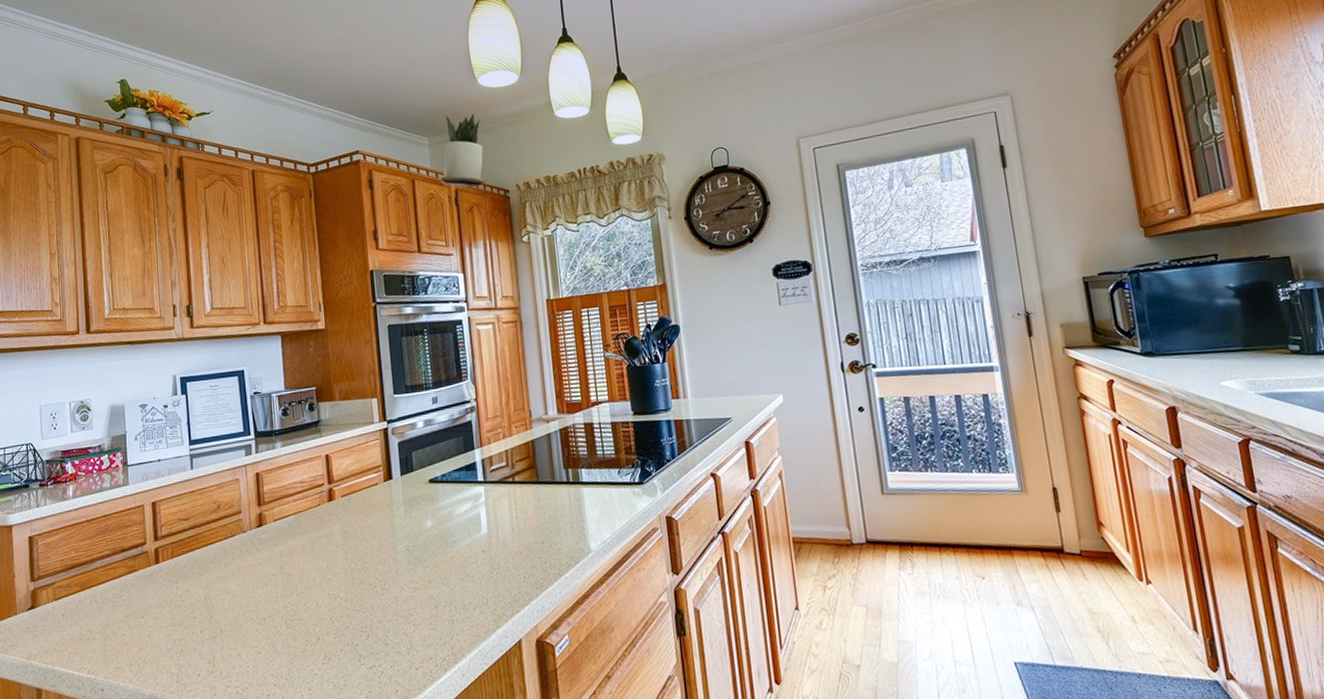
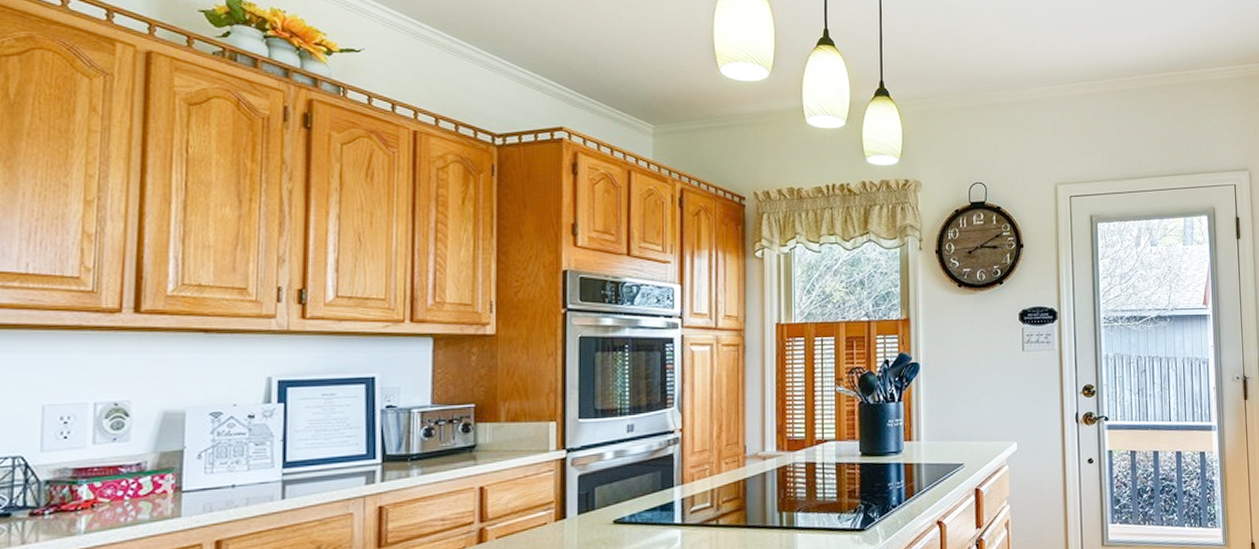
planter: present [439,113,486,187] -> none [662,103,719,189]

